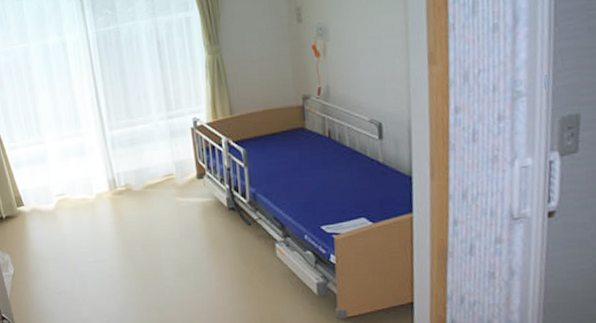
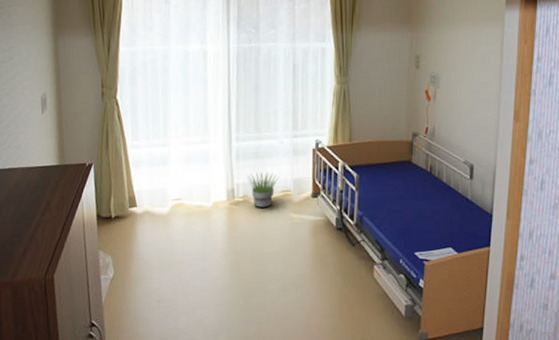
potted plant: none [126,158,160,195] -> present [247,172,280,208]

